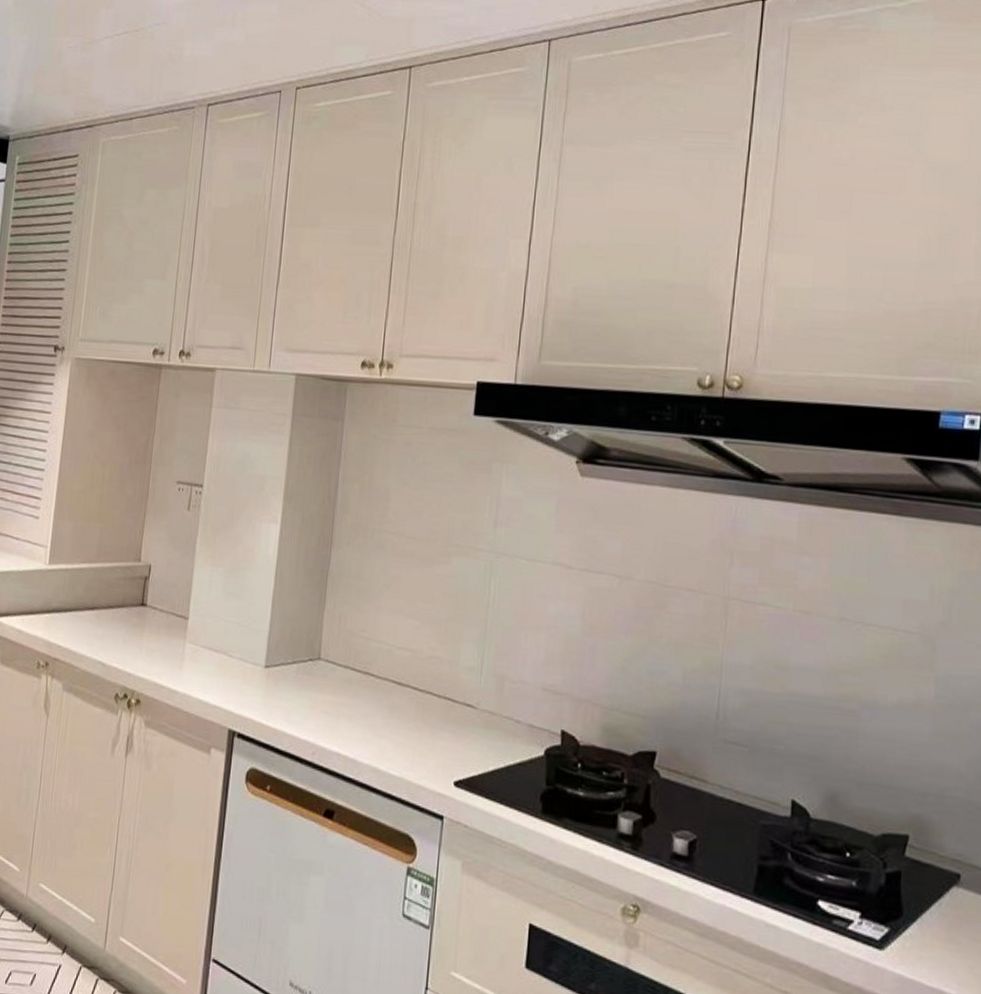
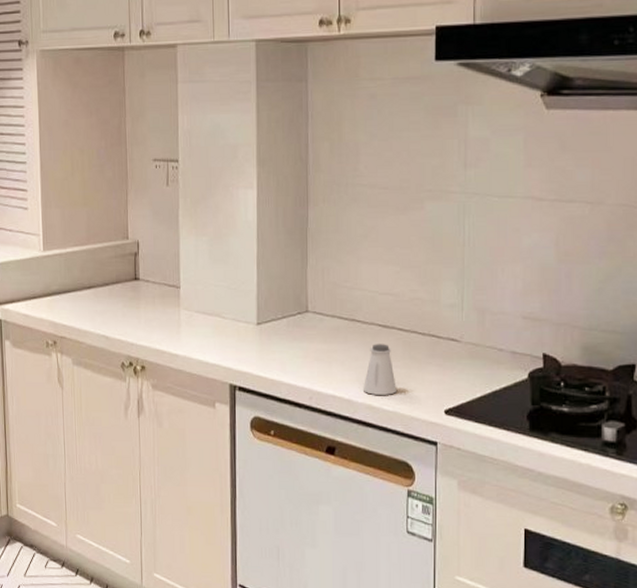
saltshaker: none [370,701,406,759] -> present [364,344,396,395]

